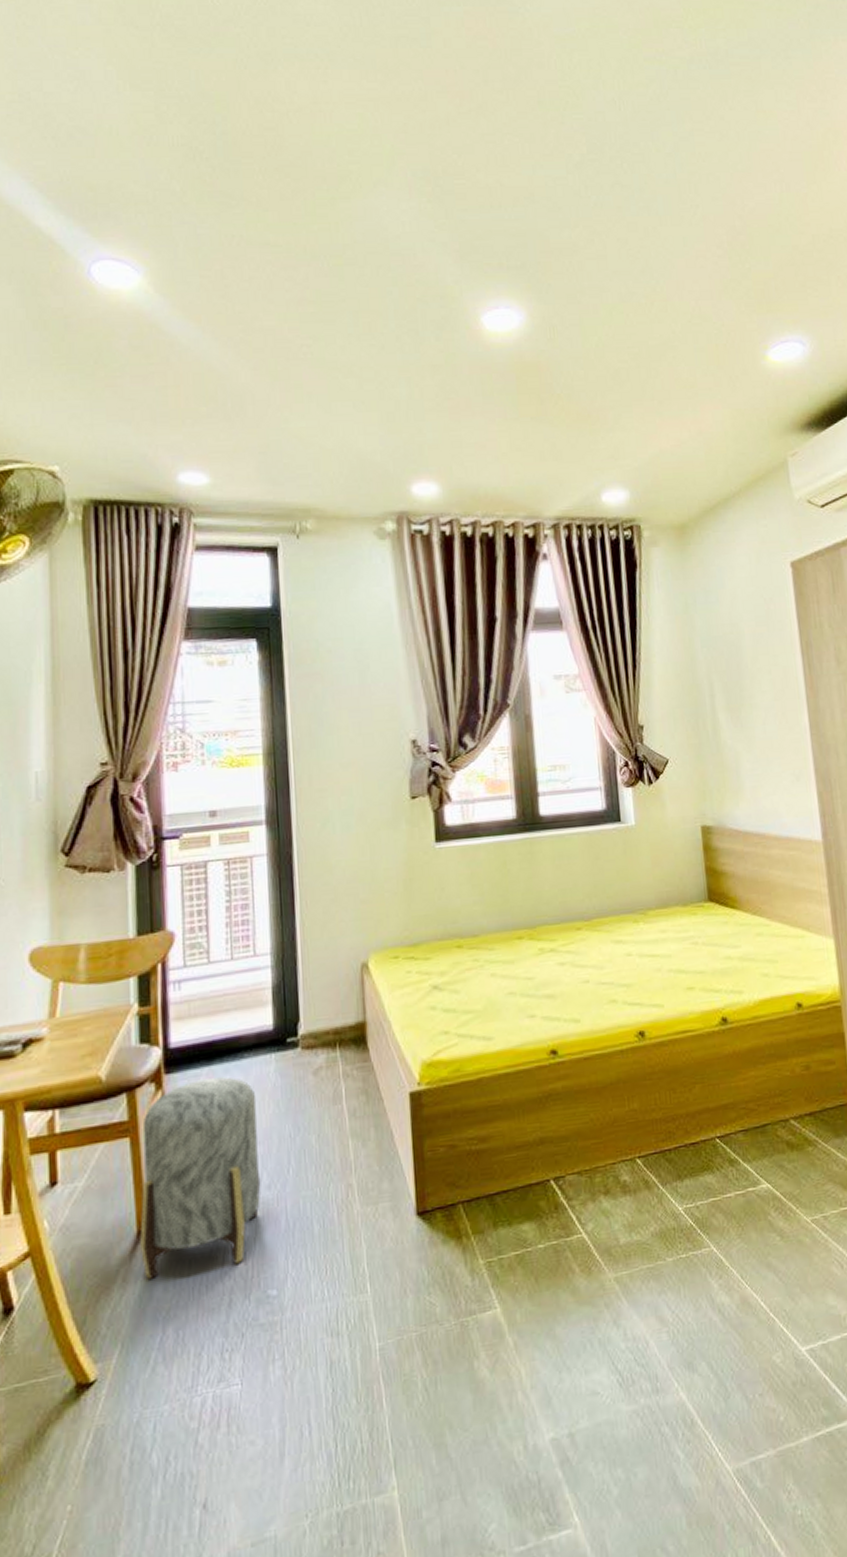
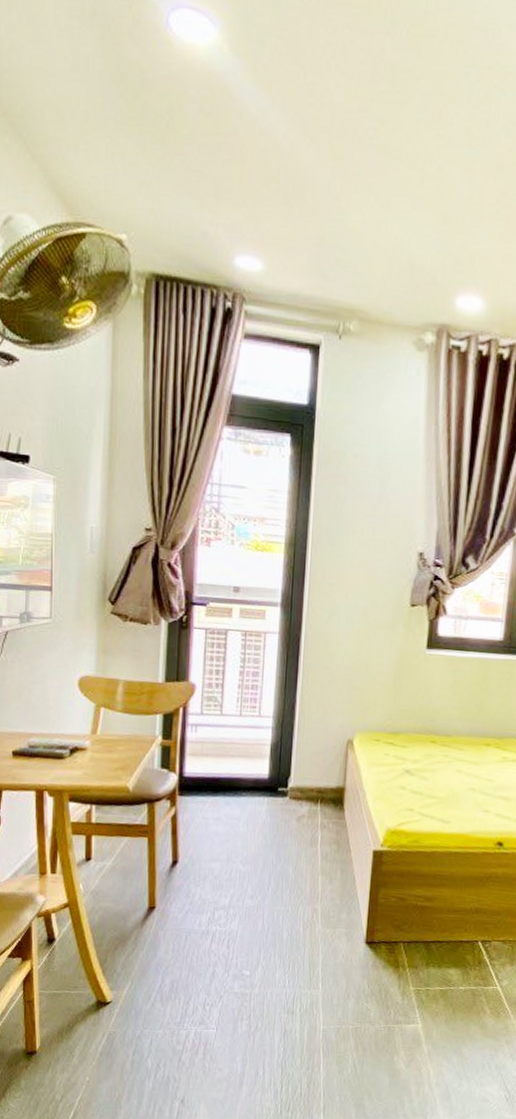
stool: present [140,1077,261,1279] -> none [150,805,248,947]

